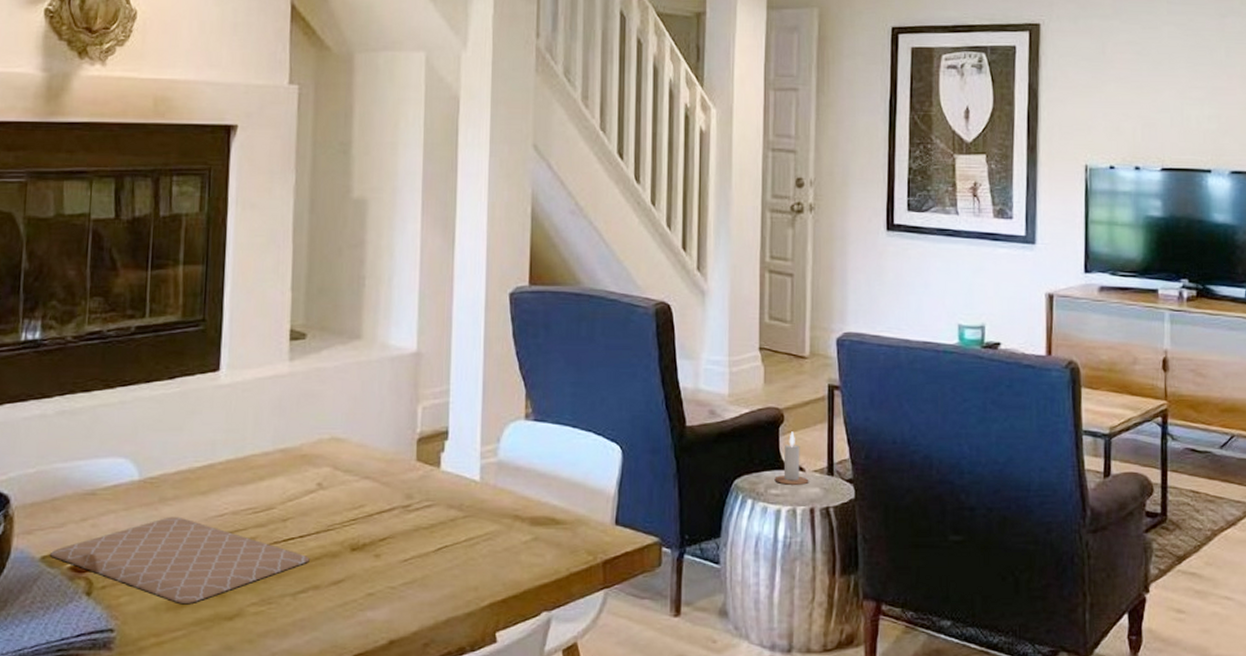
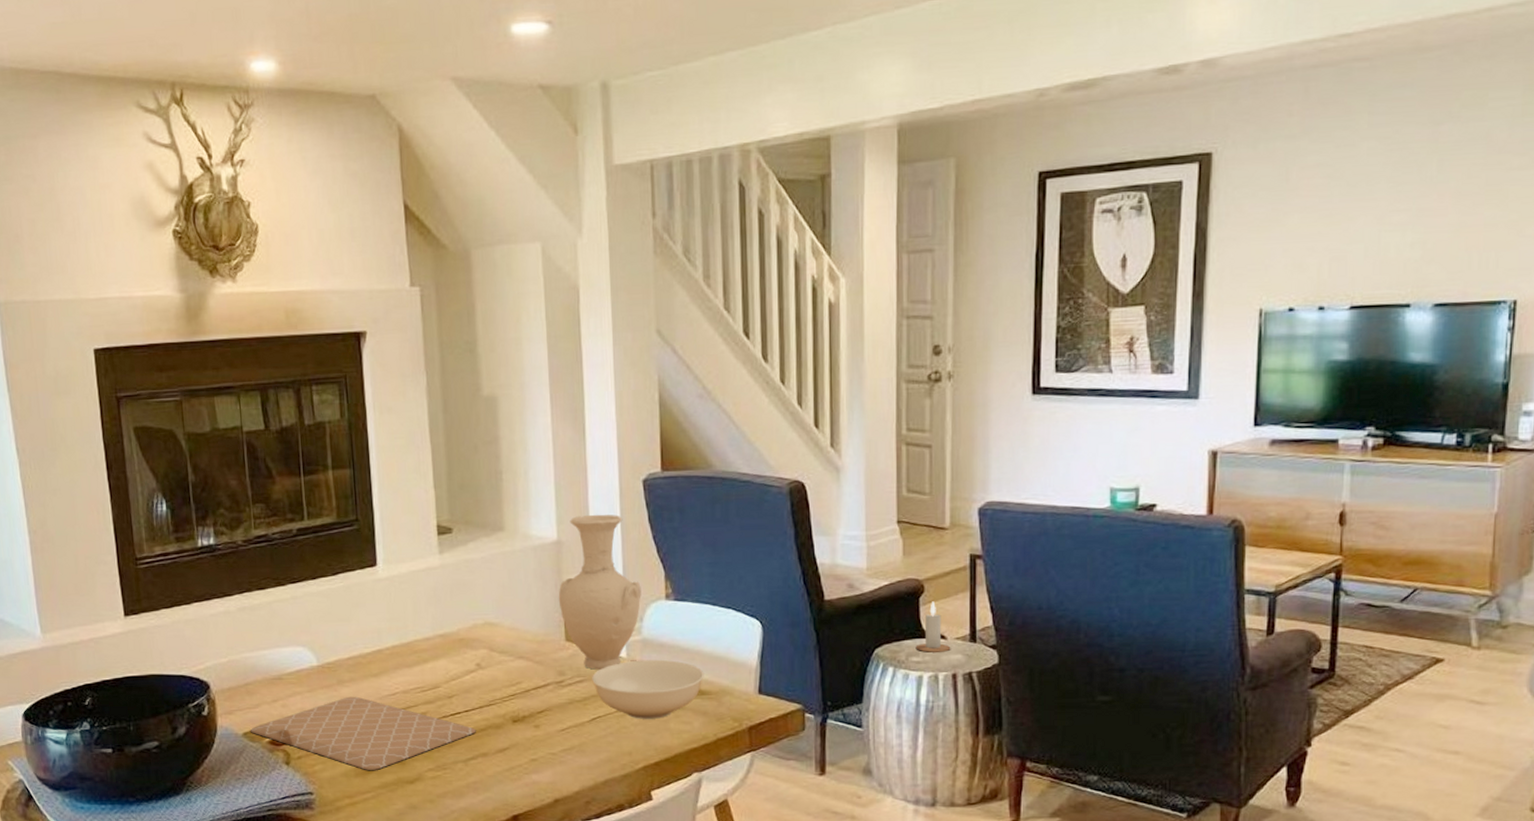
vase: none [412,326,500,495] -> present [558,514,642,671]
bowl: none [441,484,560,550] -> present [592,659,704,719]

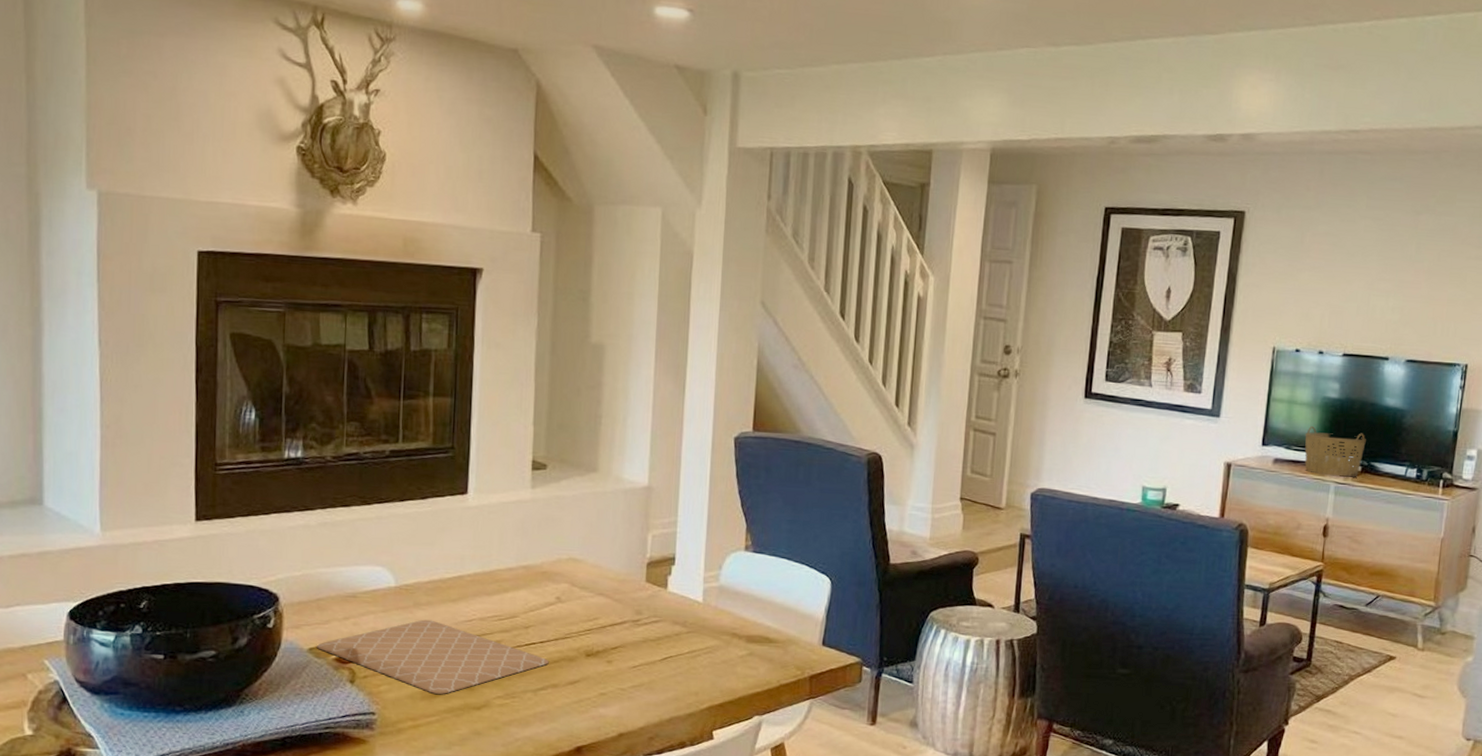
vase: present [558,514,642,671] -> none [643,464,723,613]
bowl: present [592,659,704,719] -> none [667,605,774,662]
candle: present [915,601,951,652] -> none [966,573,997,620]
basket: none [1308,397,1387,454] -> present [1304,426,1366,478]

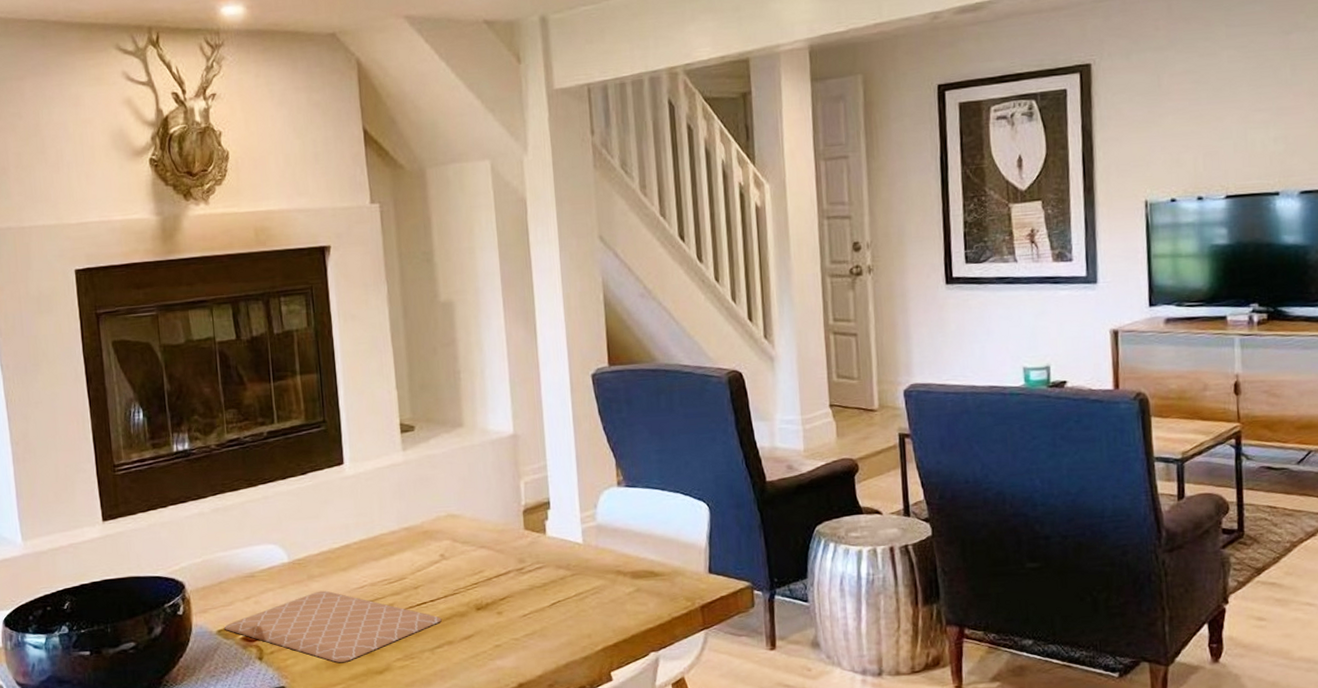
basket: present [1304,426,1366,478] -> none [1196,277,1268,329]

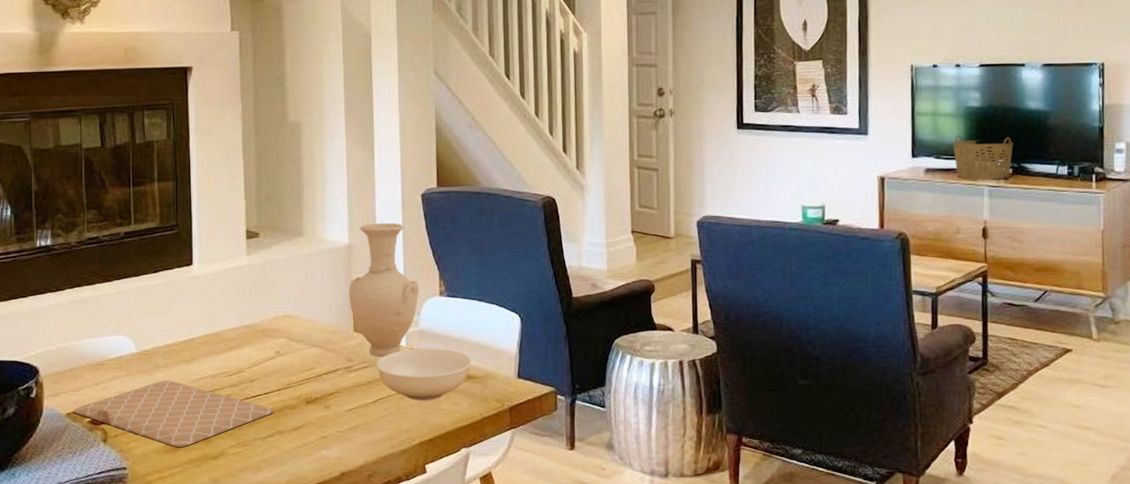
vase: none [516,408,595,557] -> present [348,222,419,358]
bowl: none [551,544,657,602] -> present [376,348,472,400]
basket: none [1196,277,1268,329] -> present [952,135,1013,181]

